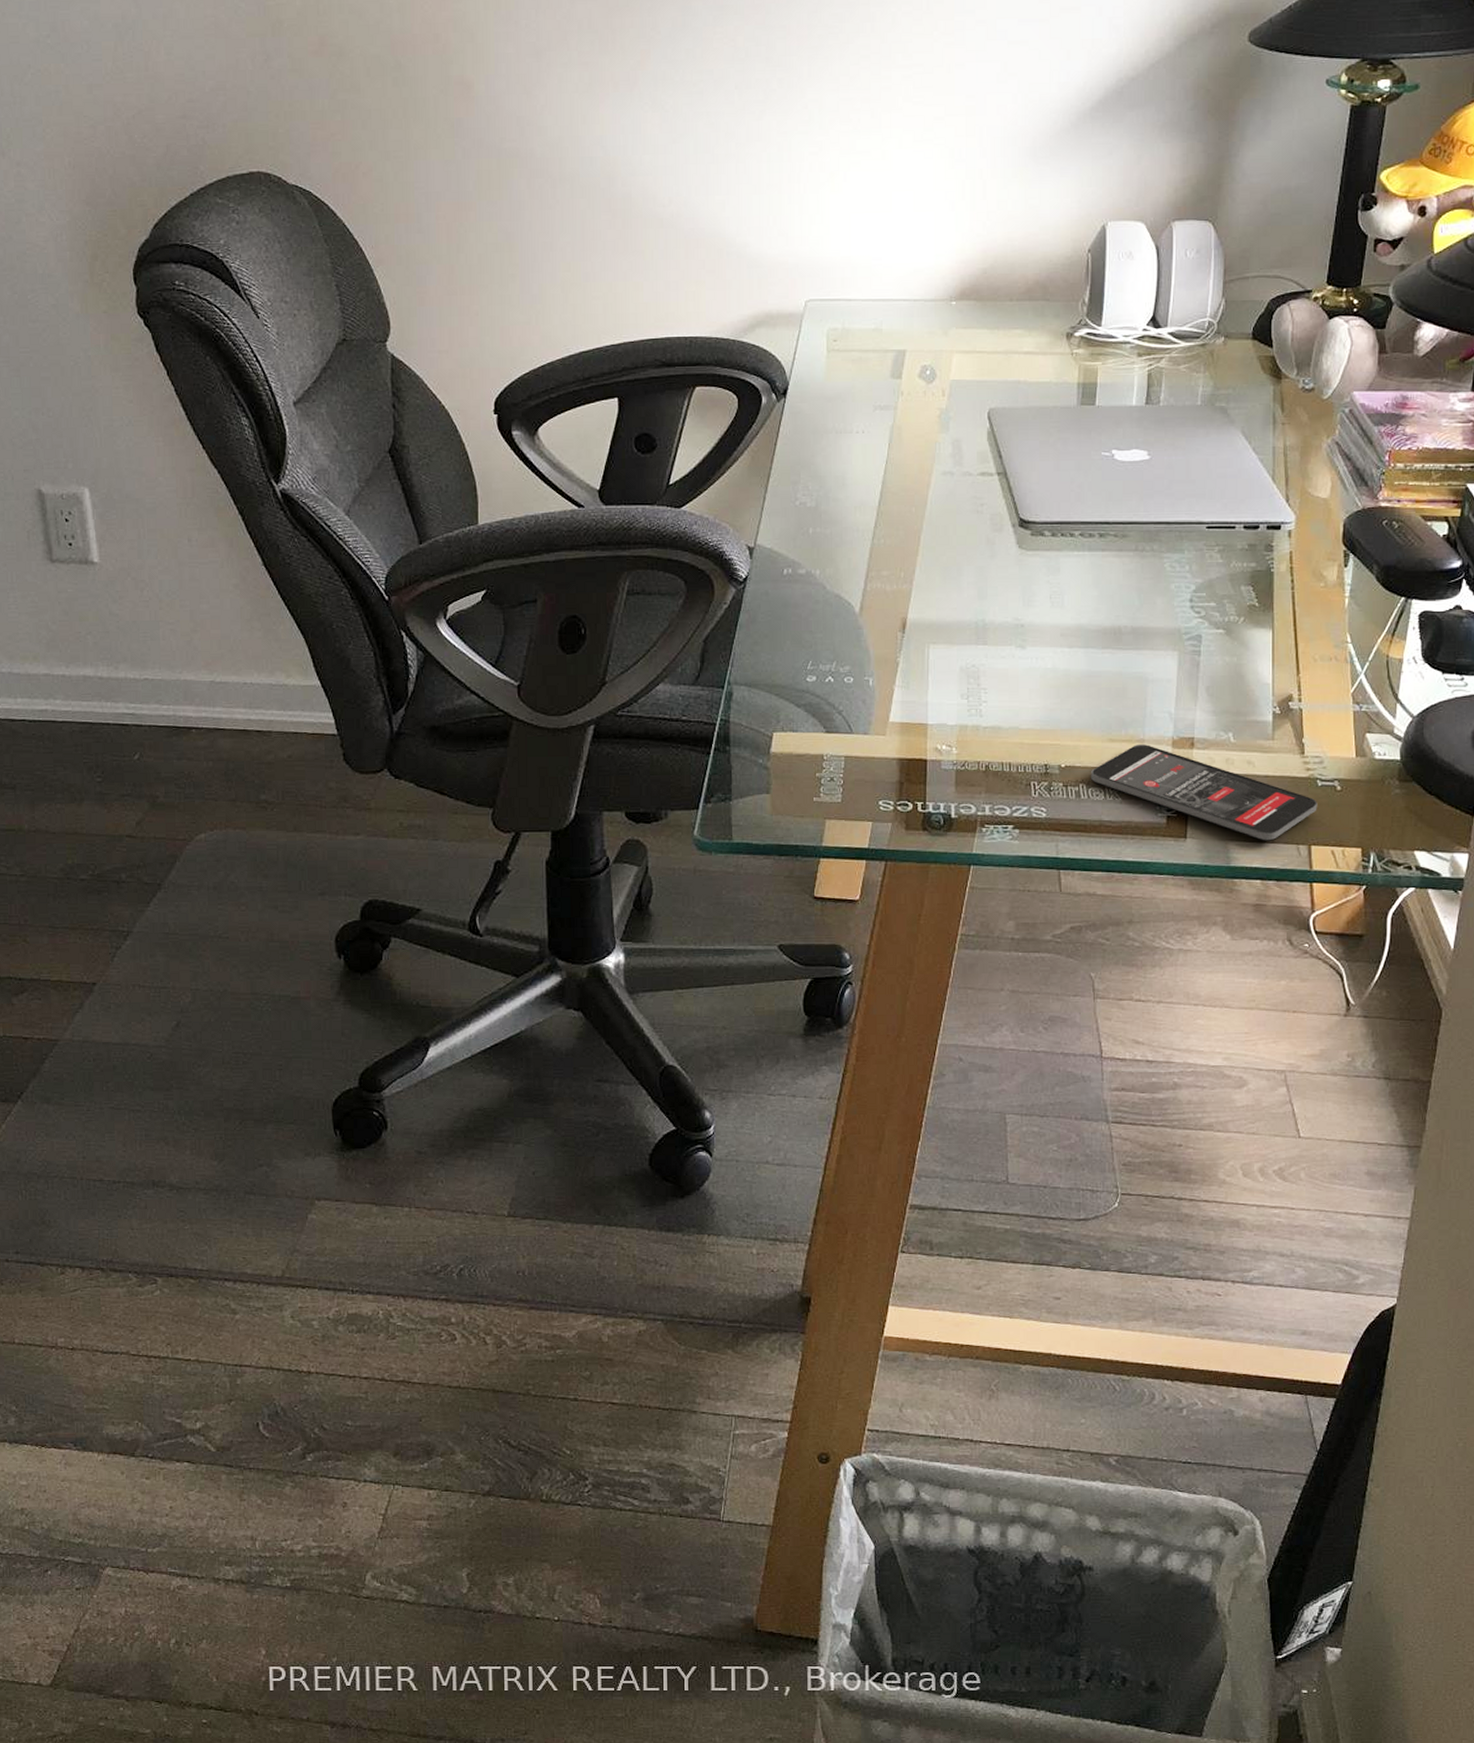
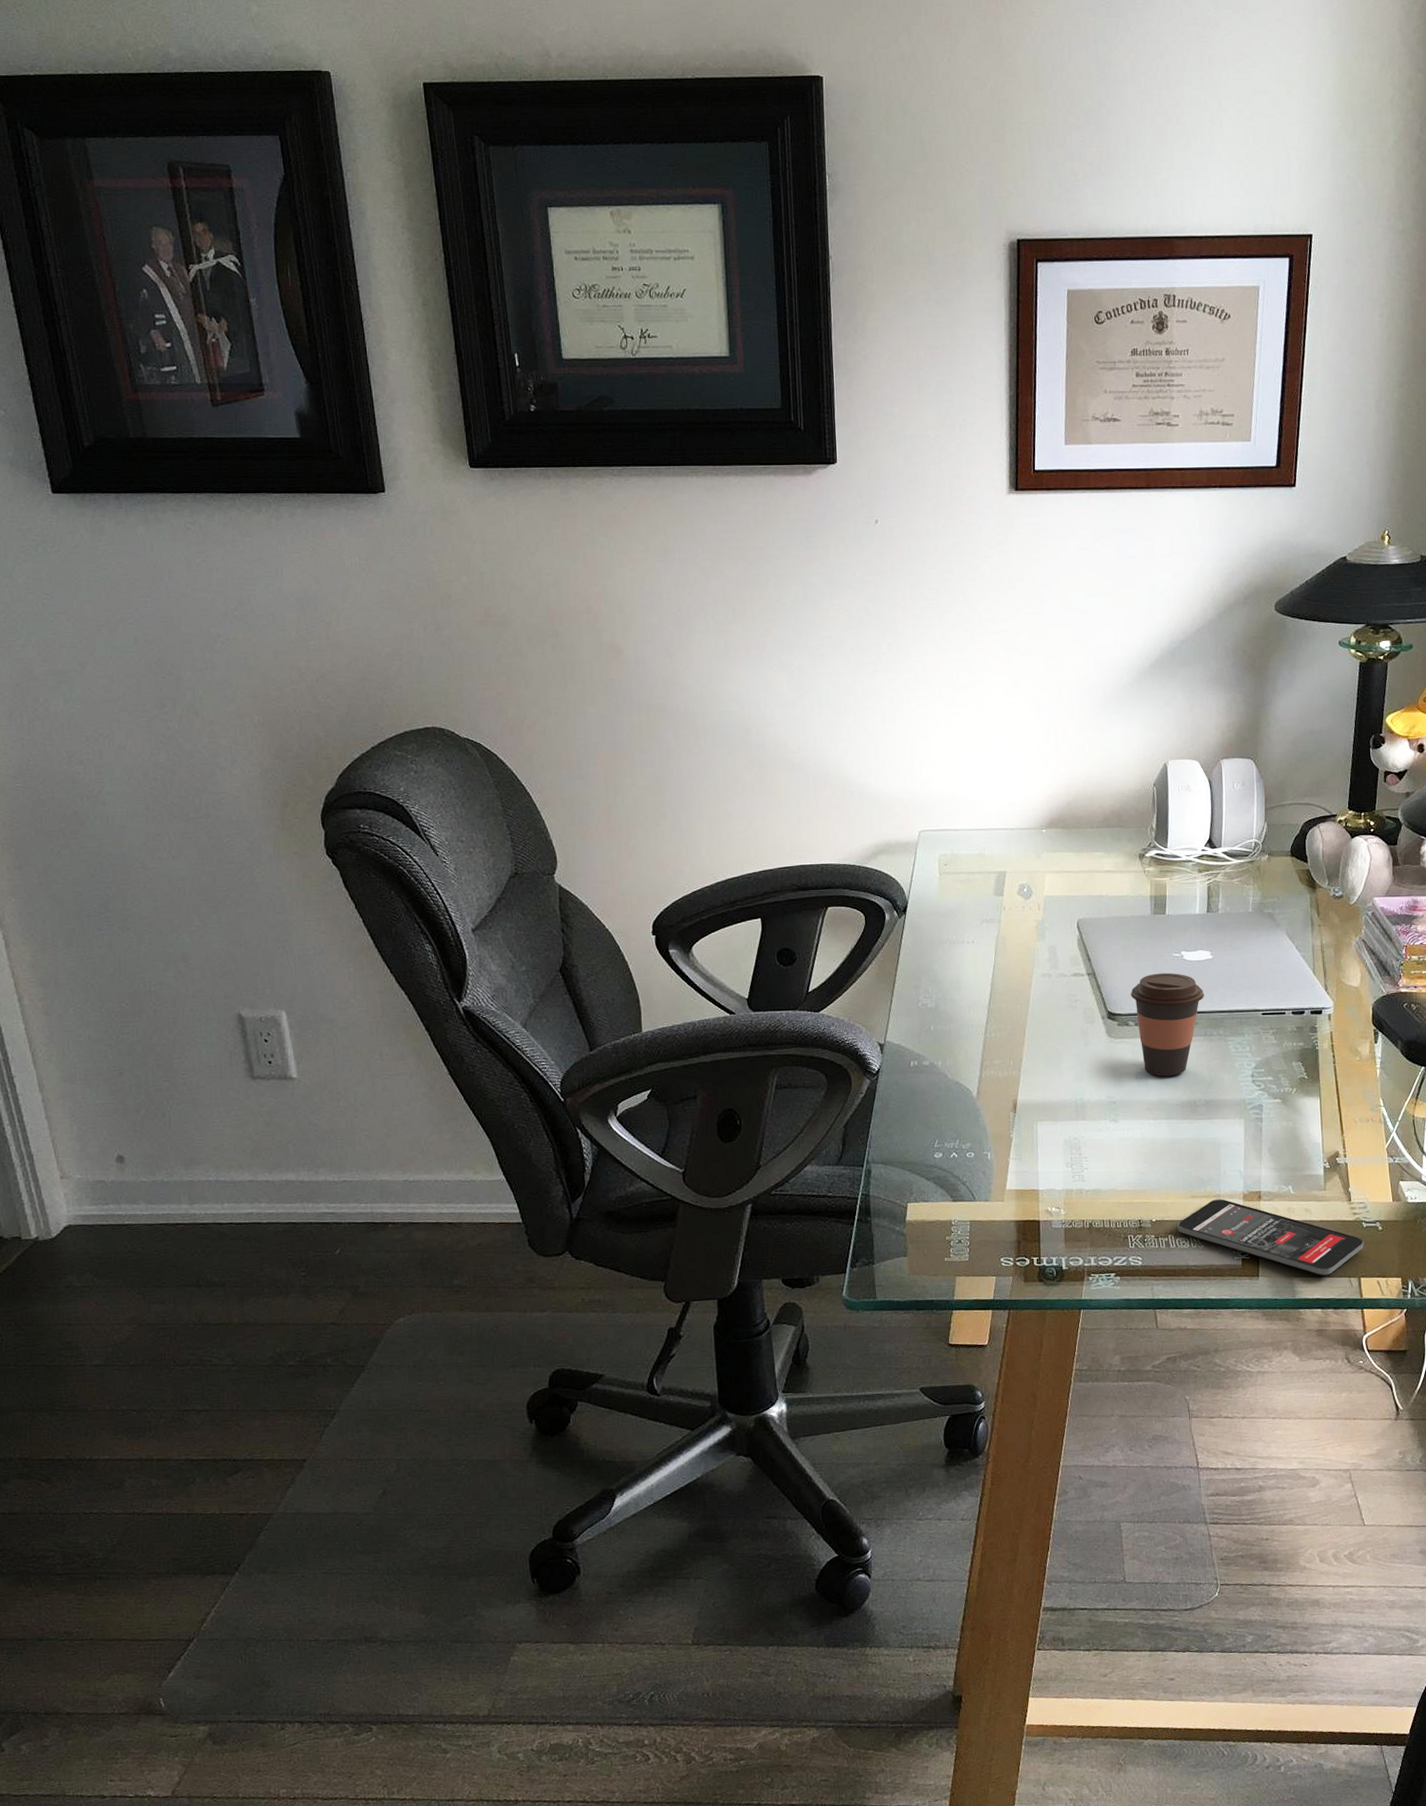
coffee cup: none [1048,475,1137,598] -> present [1131,972,1204,1077]

